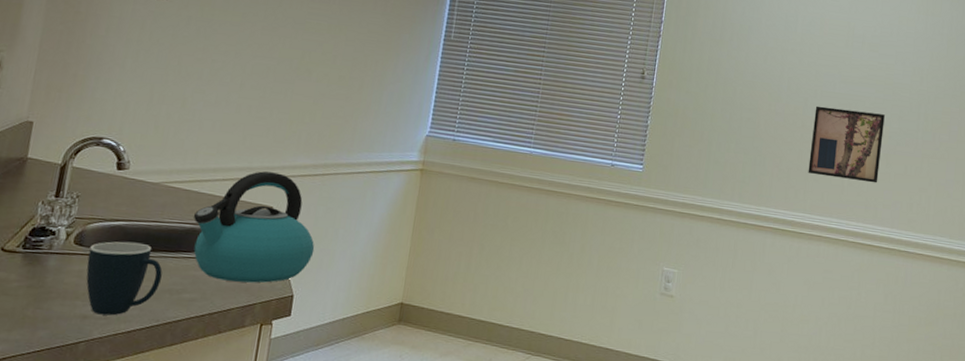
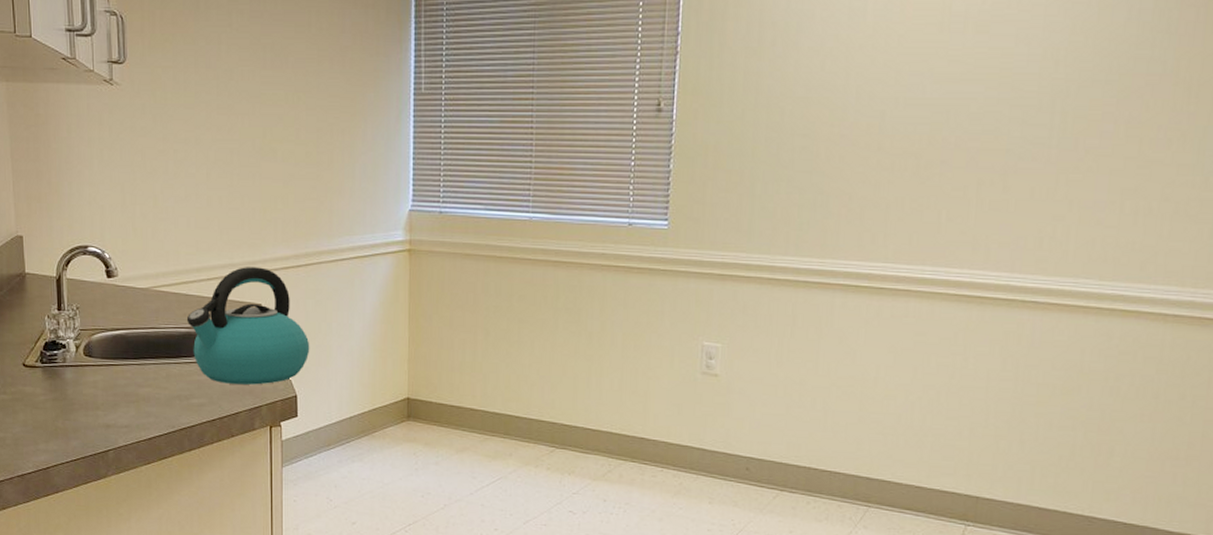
mug: present [86,241,163,316] -> none [99,350,169,424]
wall art: present [808,106,885,183] -> none [889,119,1000,215]

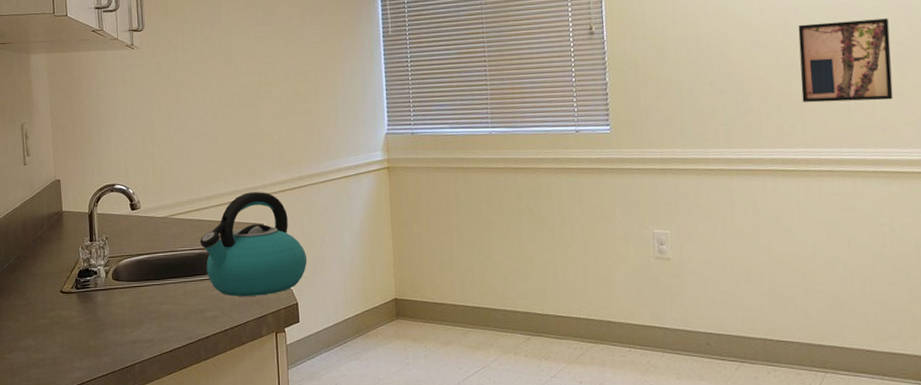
wall art: none [889,119,1000,215] -> present [798,18,894,103]

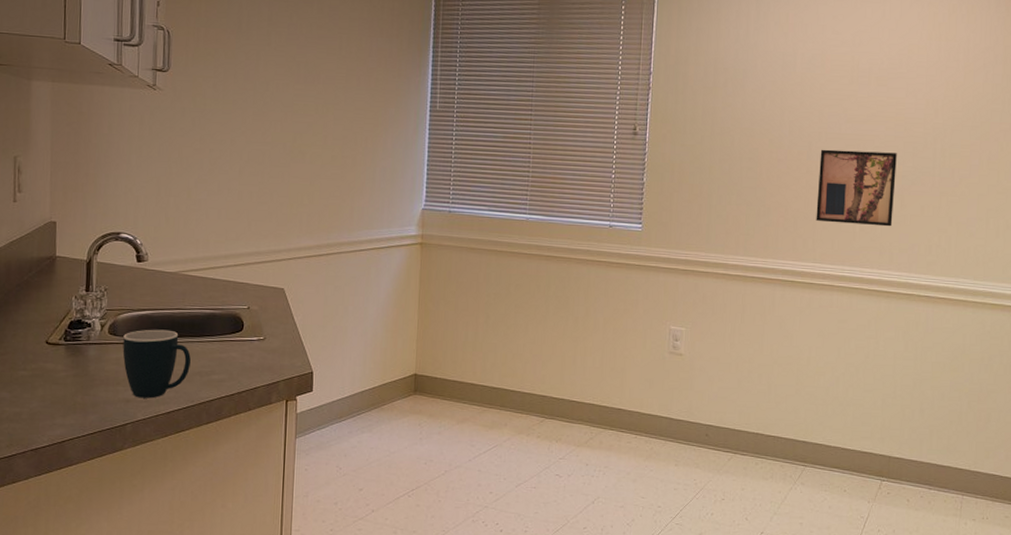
mug: none [125,272,186,339] -> present [122,329,191,399]
kettle: present [199,192,308,296] -> none [212,255,328,362]

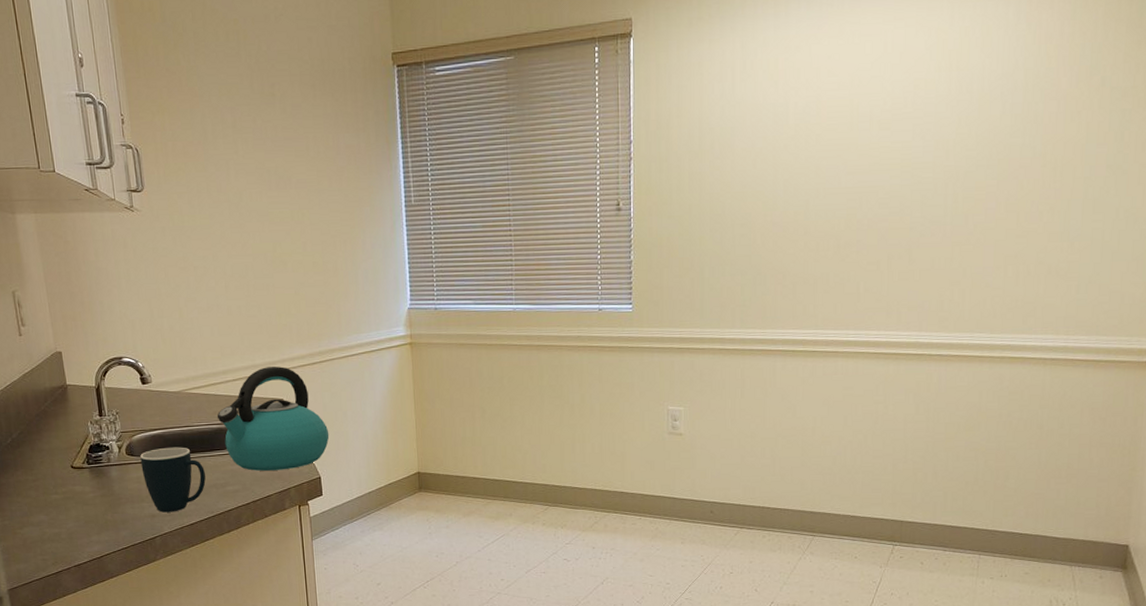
kettle: none [212,255,328,362] -> present [217,366,330,471]
wall art: present [816,149,897,227] -> none [816,203,904,286]

